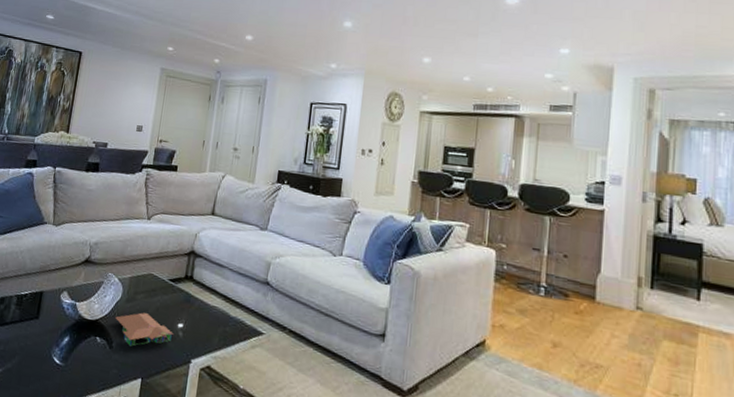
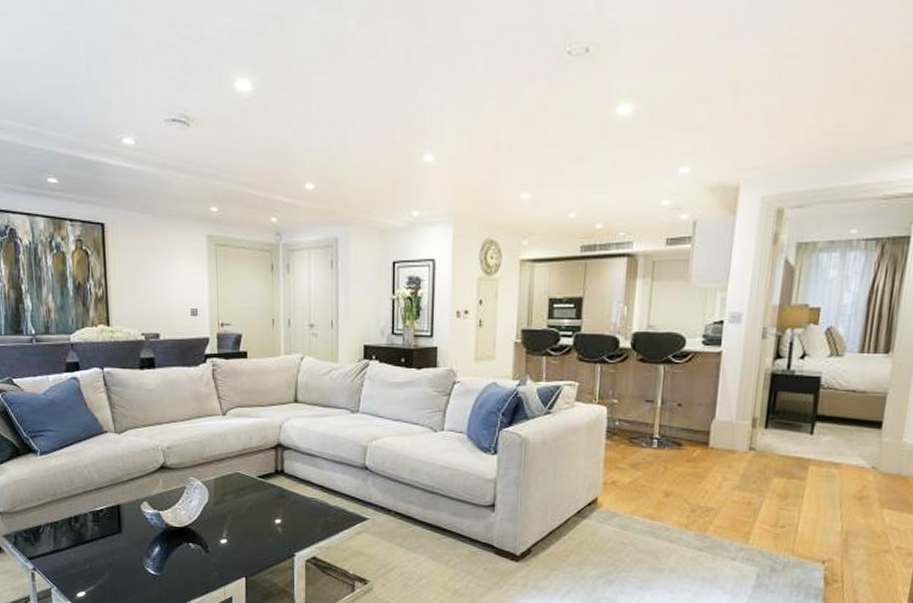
architectural model: present [115,312,173,346] -> none [206,513,272,548]

